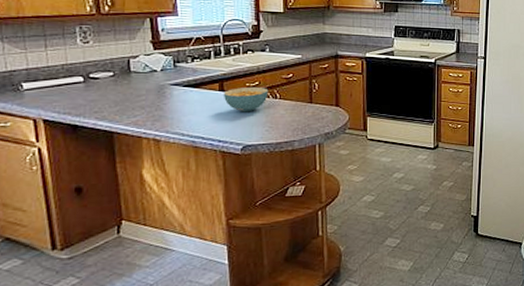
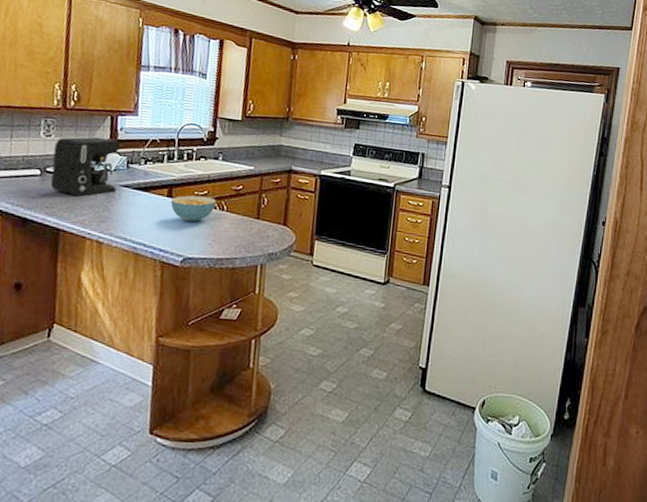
coffee maker: none [94,39,166,98] -> present [50,136,120,196]

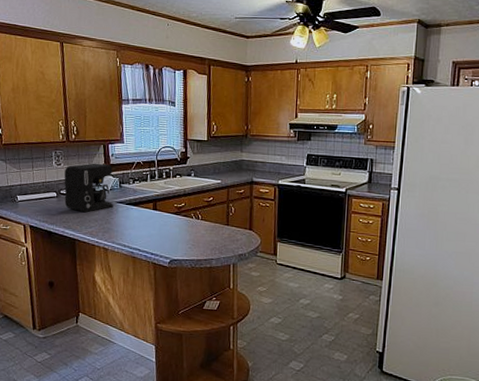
cereal bowl: present [170,195,217,223] -> none [156,207,192,230]

